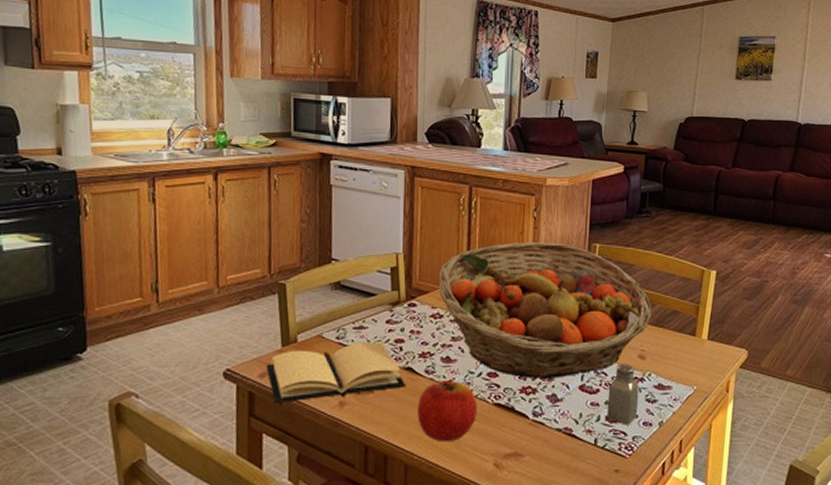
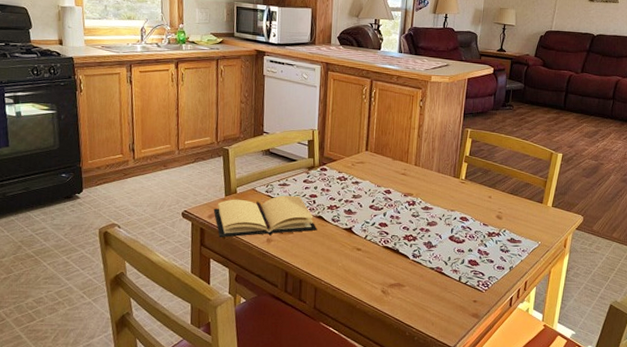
apple: present [417,381,477,441] -> none [325,227,371,272]
fruit basket: present [438,242,653,380] -> none [344,125,510,231]
saltshaker: present [607,364,639,425] -> none [470,222,496,268]

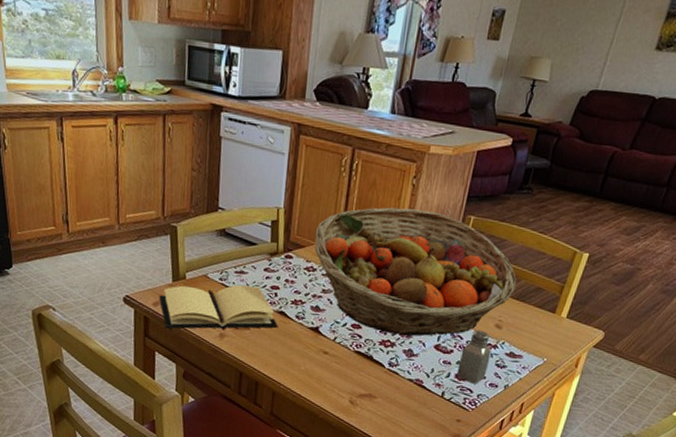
fruit basket: none [344,125,510,231] -> present [314,207,517,336]
saltshaker: none [470,222,496,268] -> present [456,330,491,384]

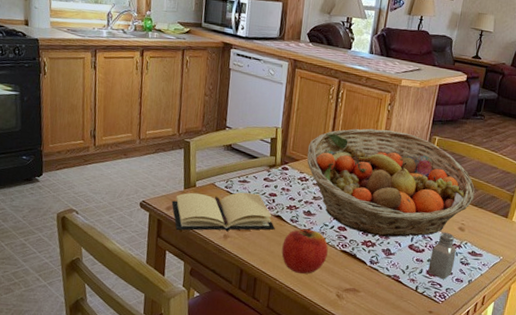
apple: none [286,326,340,378] -> present [281,229,328,274]

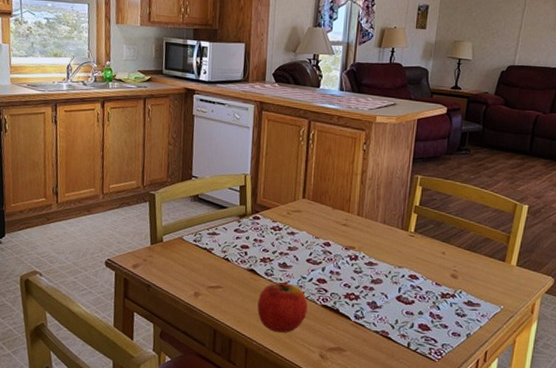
book: present [171,192,275,231] -> none [138,245,249,290]
fruit basket: present [307,128,475,238] -> none [279,170,466,289]
saltshaker: present [428,232,456,279] -> none [420,281,450,334]

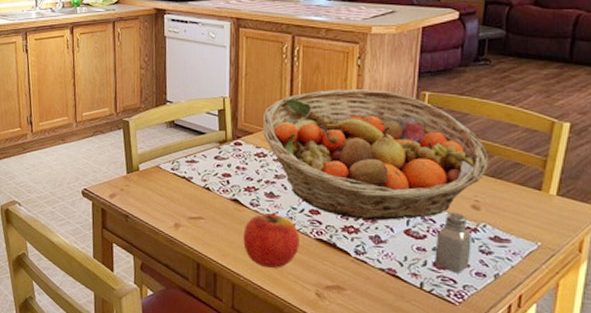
fruit basket: none [279,170,466,289] -> present [262,89,489,221]
saltshaker: none [420,281,450,334] -> present [435,213,471,274]

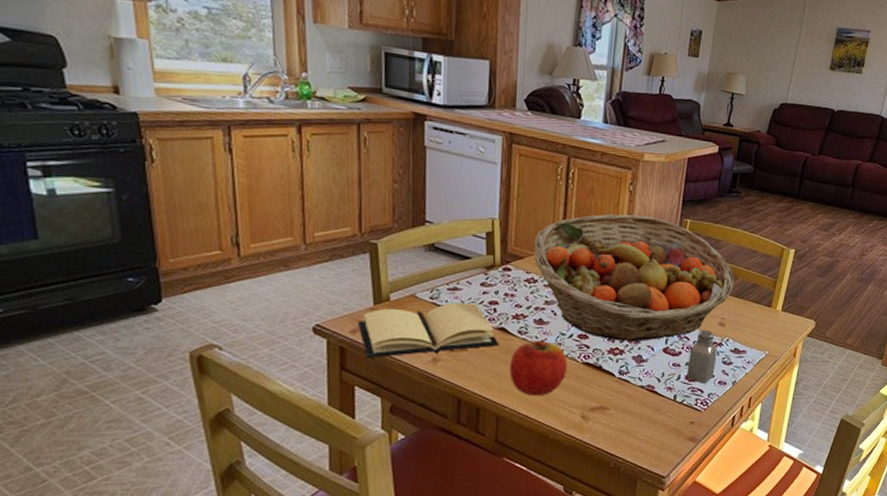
book: none [114,174,233,220] -> present [357,302,499,358]

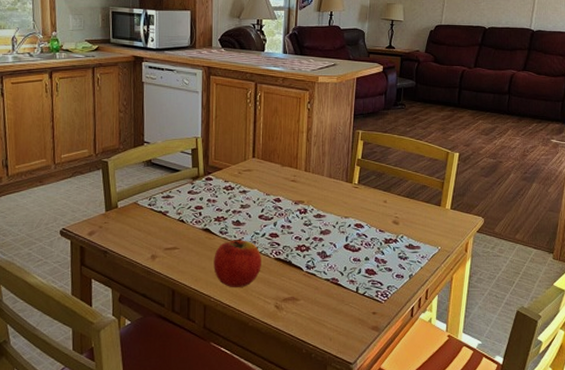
book: present [357,302,499,358] -> none [93,208,205,255]
fruit basket: present [533,214,735,342] -> none [230,129,405,240]
saltshaker: present [686,330,717,384] -> none [367,228,393,277]

